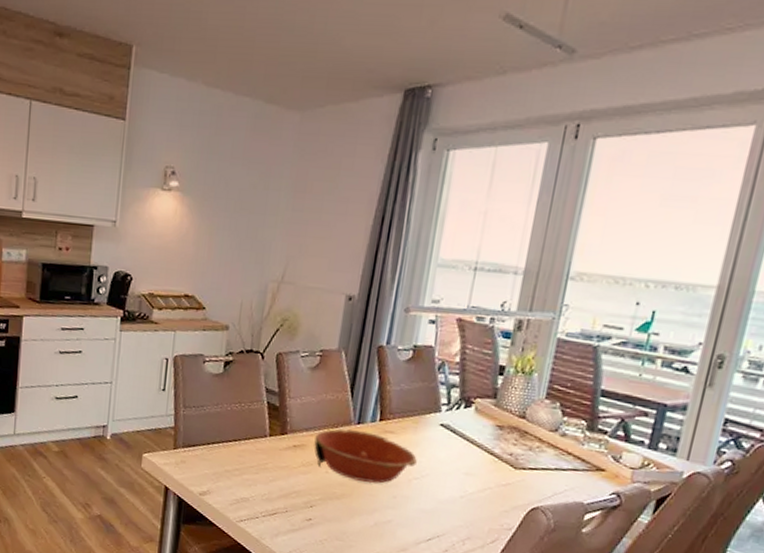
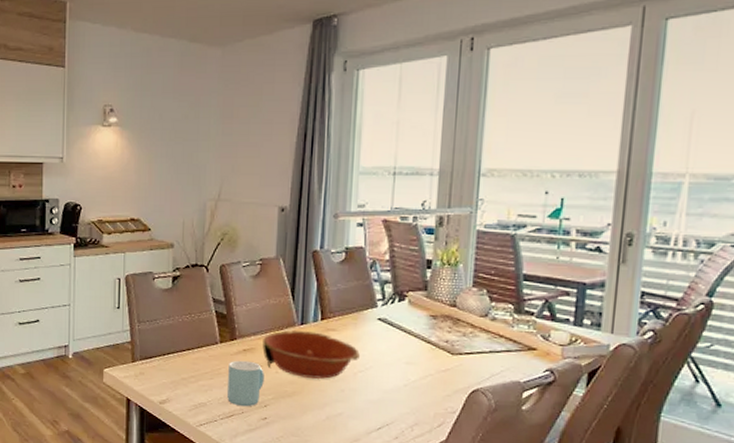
mug: none [272,456,313,506] -> present [227,360,264,407]

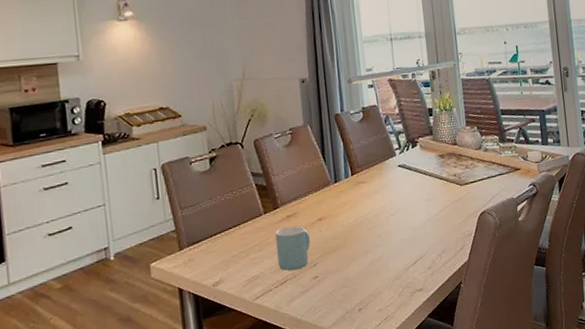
bowl: present [262,331,360,379] -> none [303,187,389,231]

